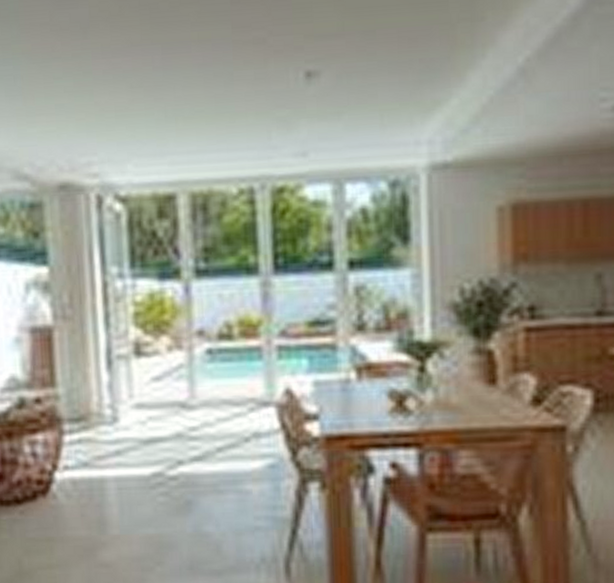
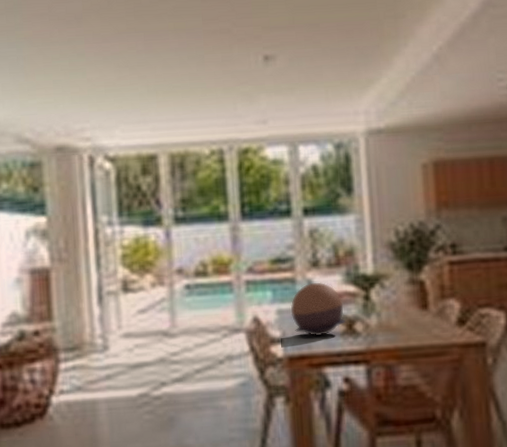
decorative bowl: none [329,349,395,414] -> present [290,282,346,337]

